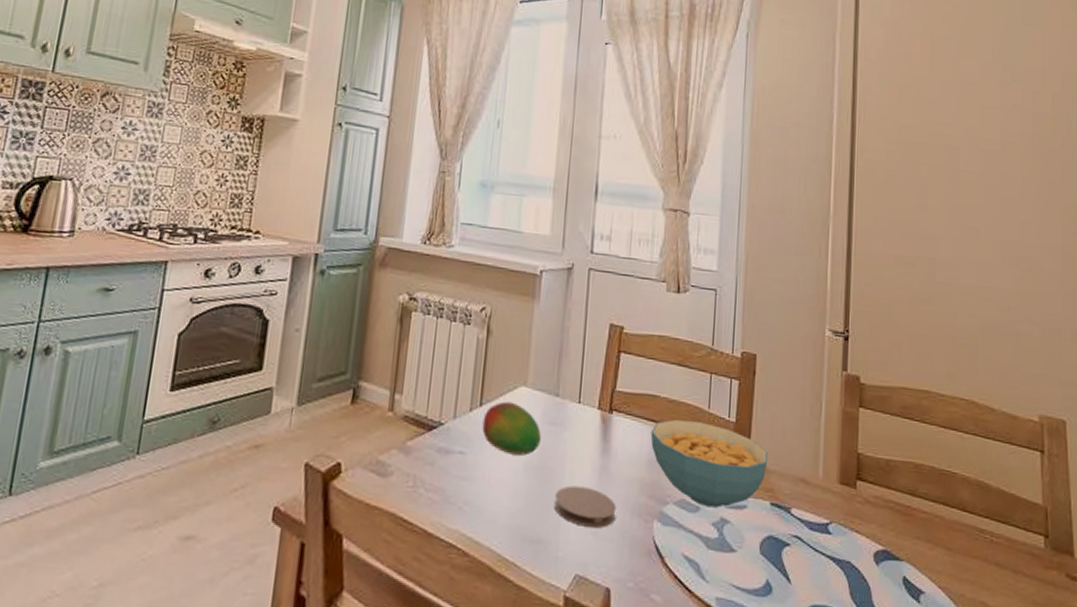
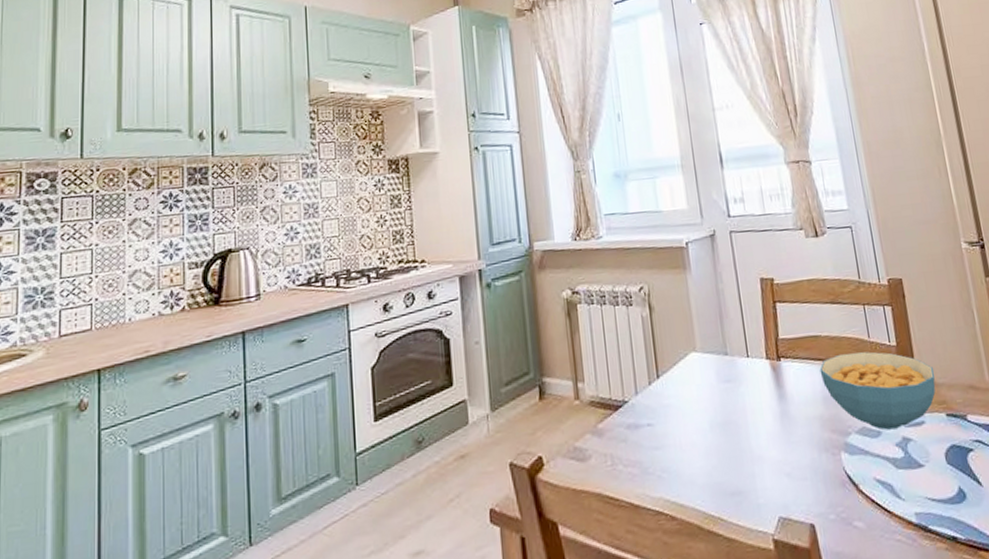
fruit: present [482,401,542,456] -> none [662,368,721,418]
coaster: present [554,485,617,528] -> none [744,433,805,471]

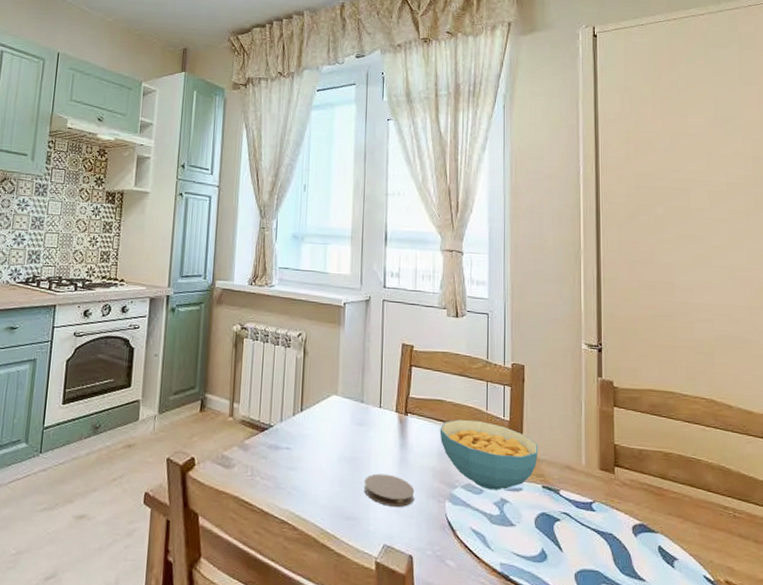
coaster: none [744,433,805,471] -> present [364,473,415,507]

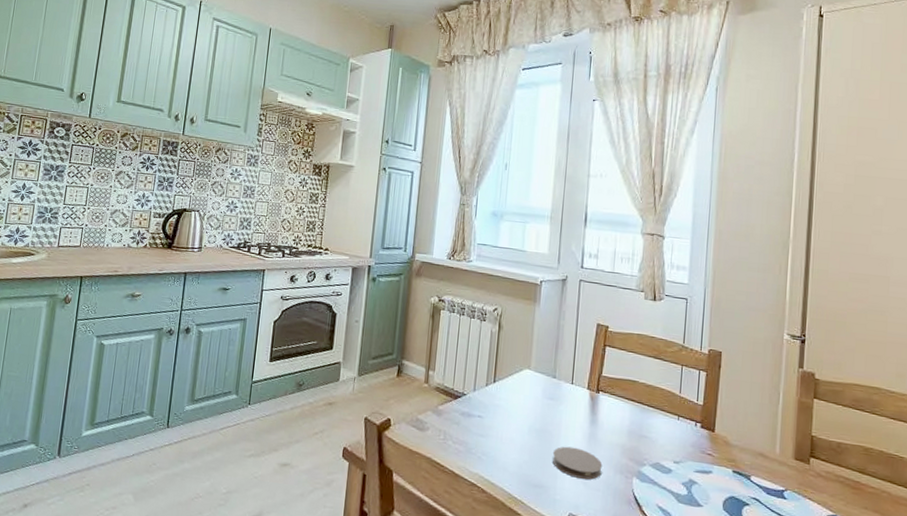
cereal bowl: present [439,419,539,490] -> none [630,400,732,471]

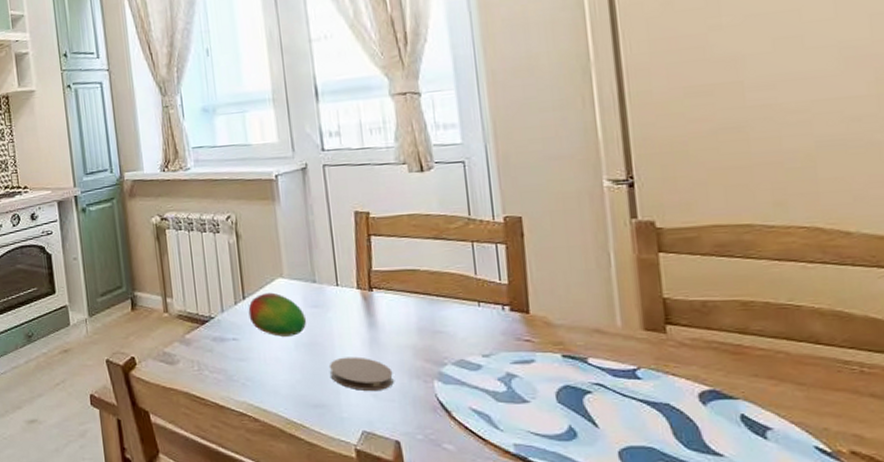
fruit: none [495,380,542,422] -> present [248,292,307,337]

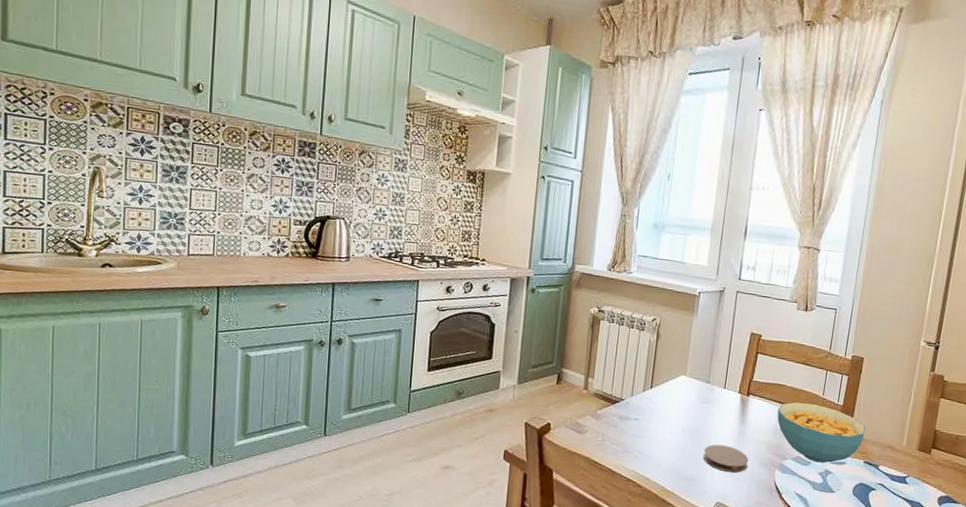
fruit: present [248,292,307,337] -> none [652,385,696,423]
cereal bowl: none [415,288,553,365] -> present [777,401,866,463]

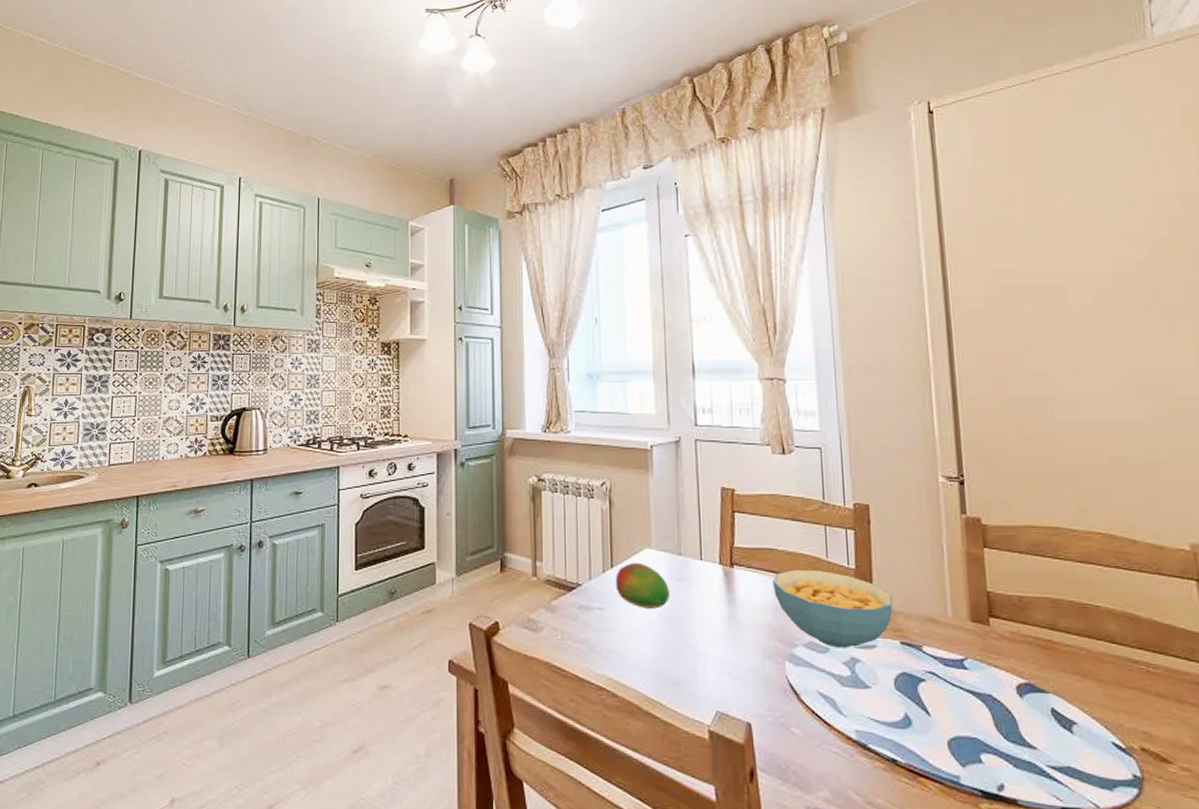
fruit: none [652,385,696,423] -> present [615,562,671,609]
coaster: present [703,444,749,473] -> none [689,633,748,669]

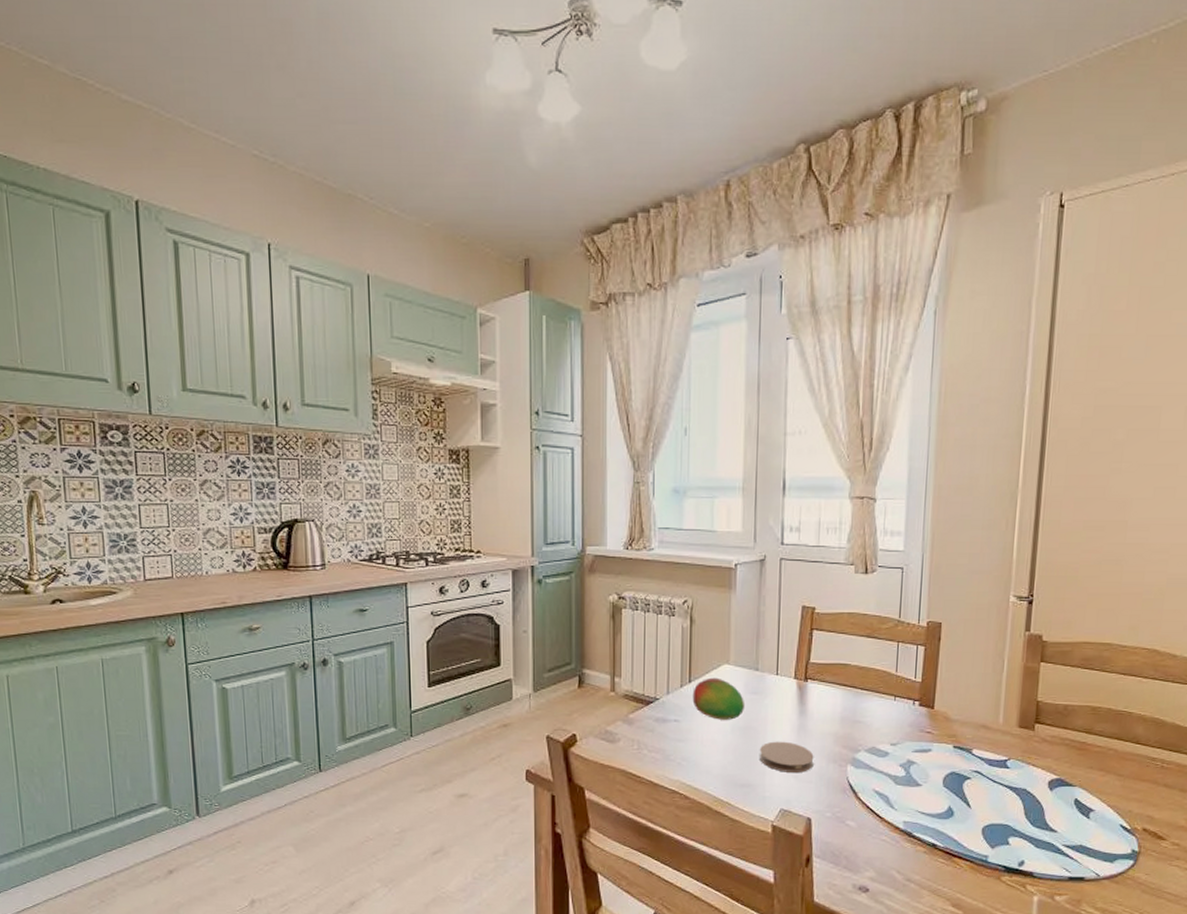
coaster: none [689,633,748,669] -> present [760,741,814,772]
cereal bowl: present [772,569,893,648] -> none [843,682,952,752]

